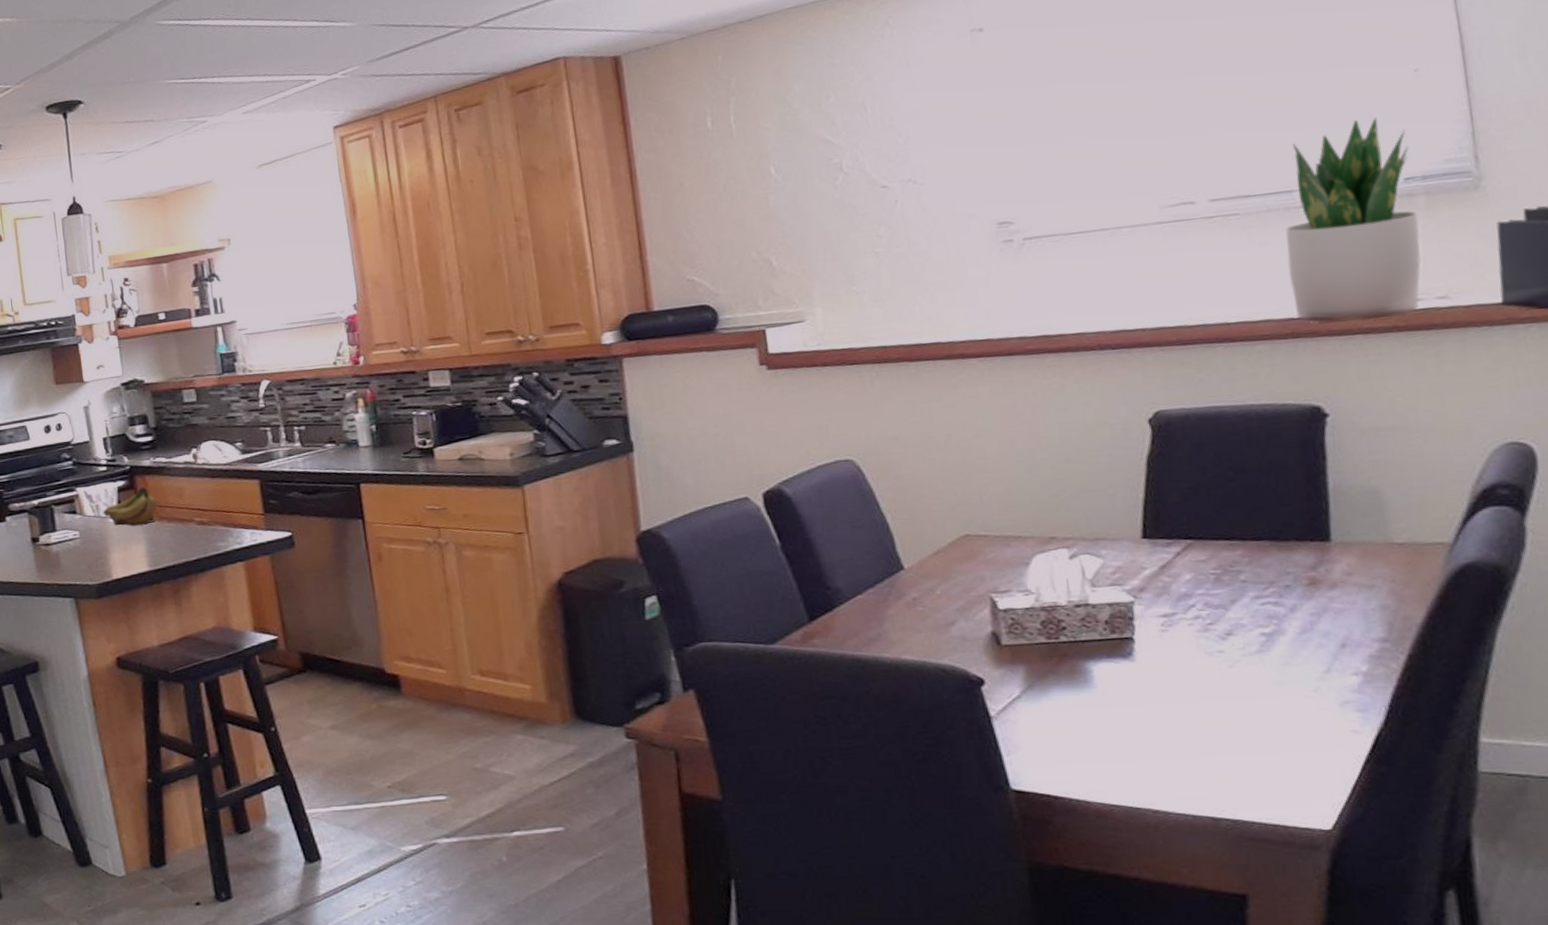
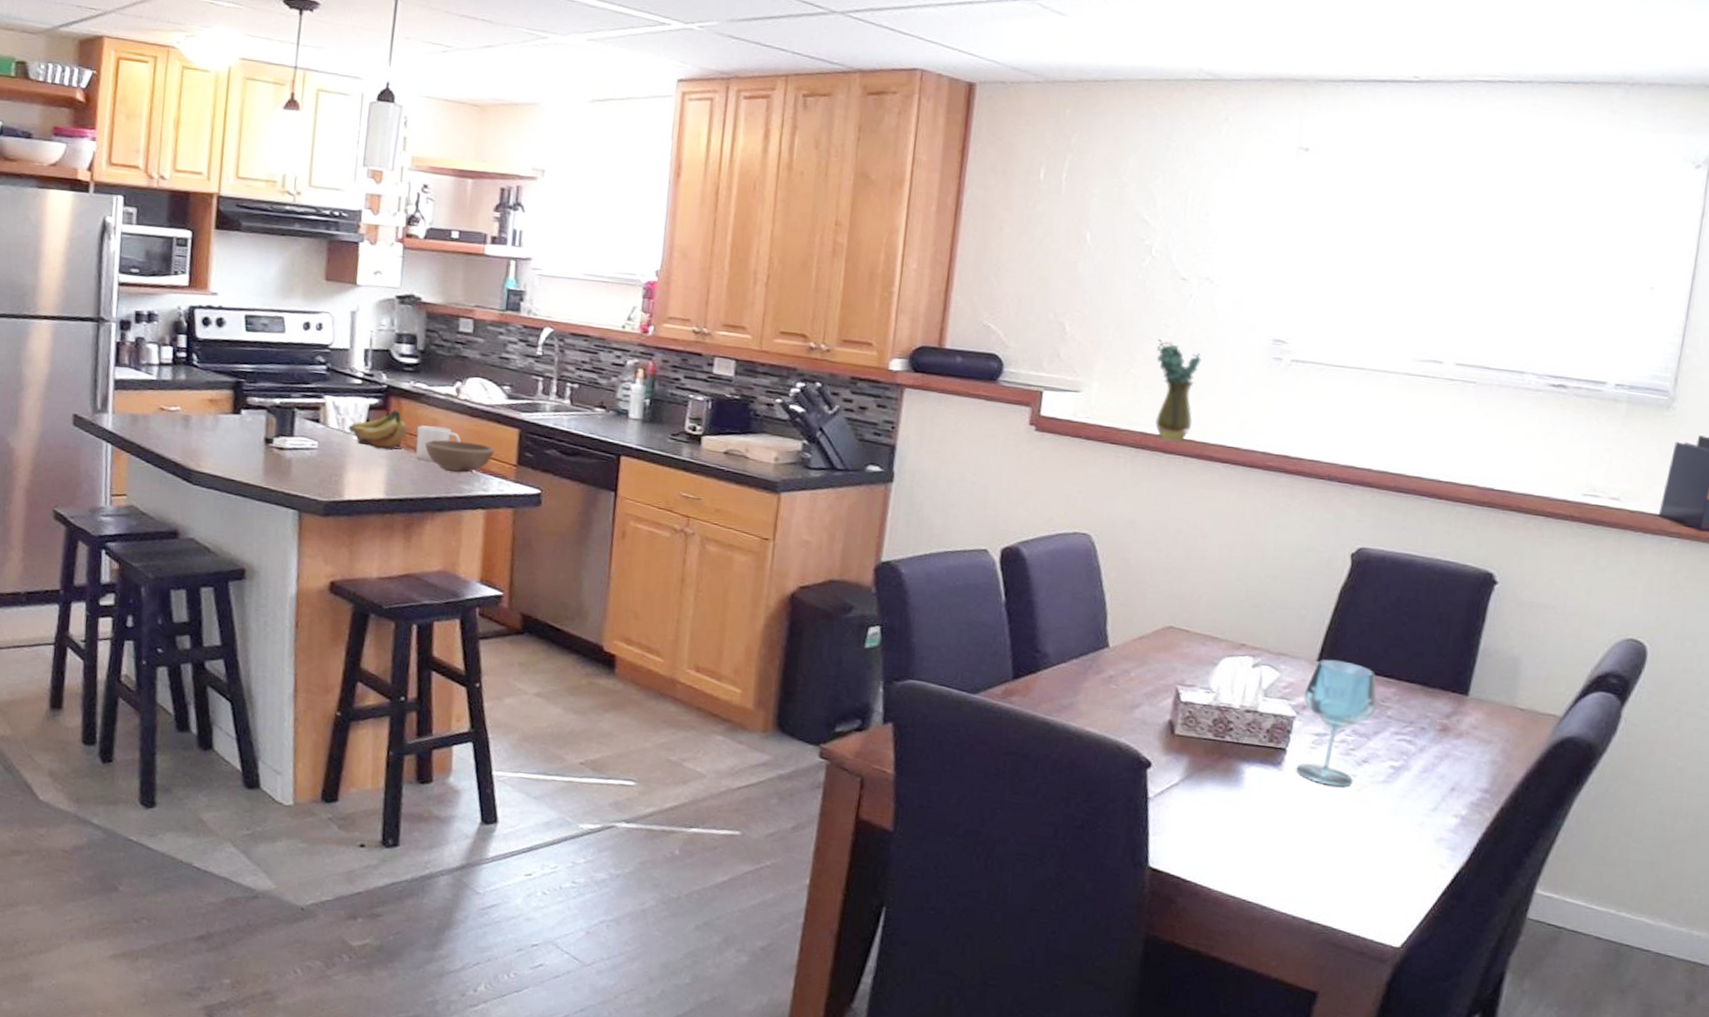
mug: none [165,493,207,529] -> present [415,425,461,463]
bowl: none [176,501,241,533] -> present [425,440,495,473]
vase: none [874,250,933,350] -> present [1155,340,1201,444]
wine glass: none [1136,532,1226,667] -> present [1297,659,1377,787]
planter: present [1285,117,1421,323] -> none [1497,321,1628,507]

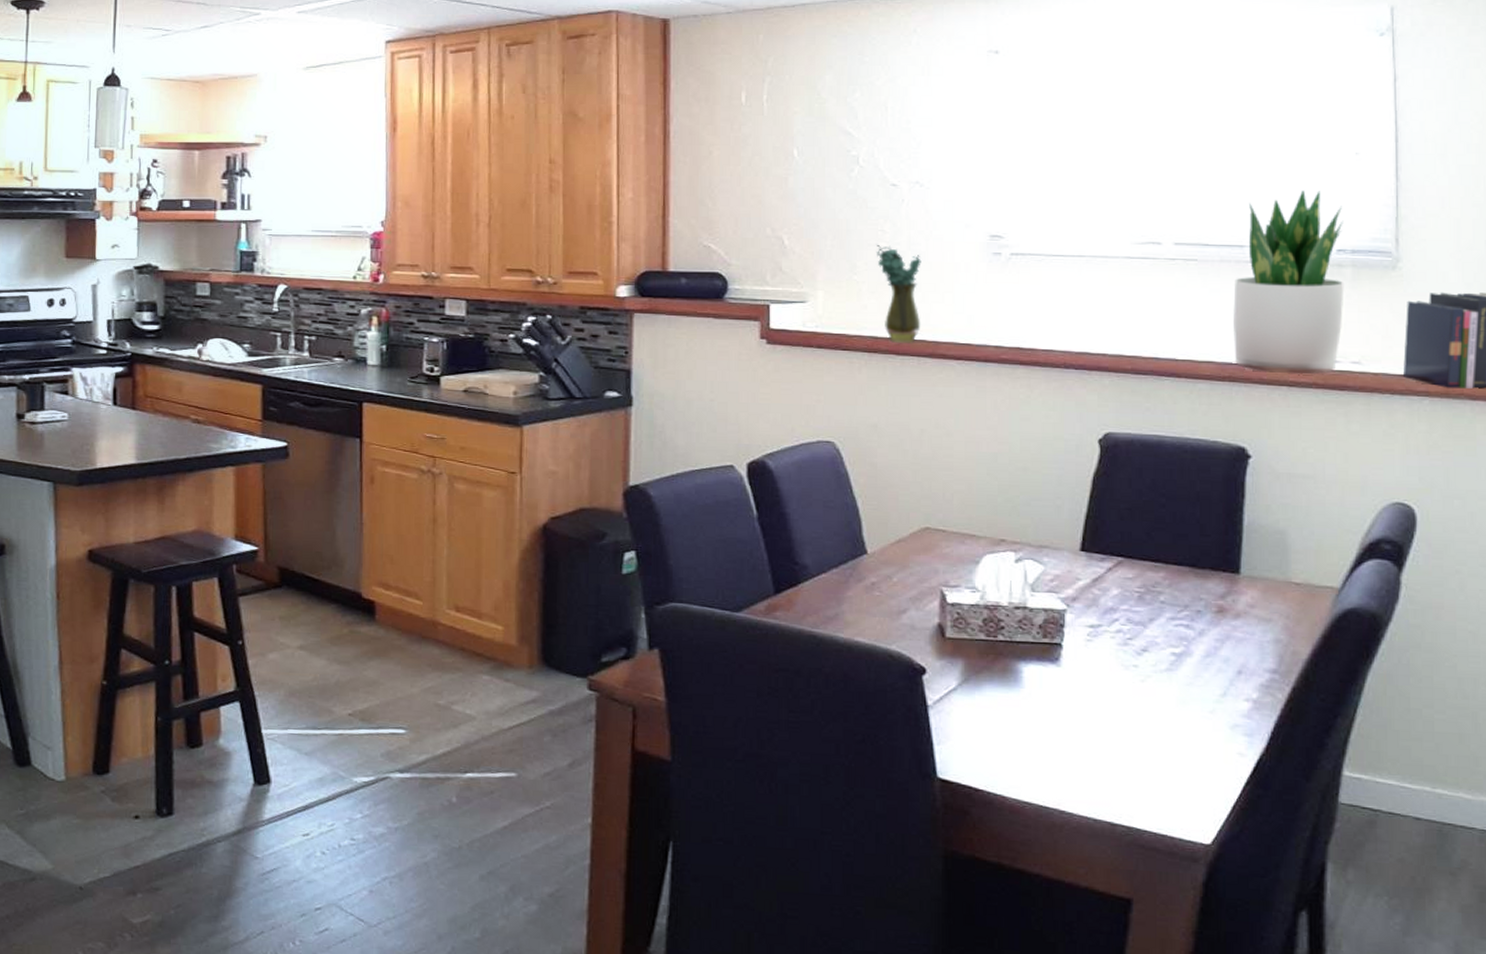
fruit: present [348,409,407,451] -> none [96,376,153,417]
mug: present [415,425,461,463] -> none [162,388,206,424]
bowl: present [425,440,495,473] -> none [172,401,240,433]
wine glass: present [1297,659,1377,787] -> none [1071,548,1148,679]
planter: none [1497,321,1628,507] -> present [1233,190,1344,374]

